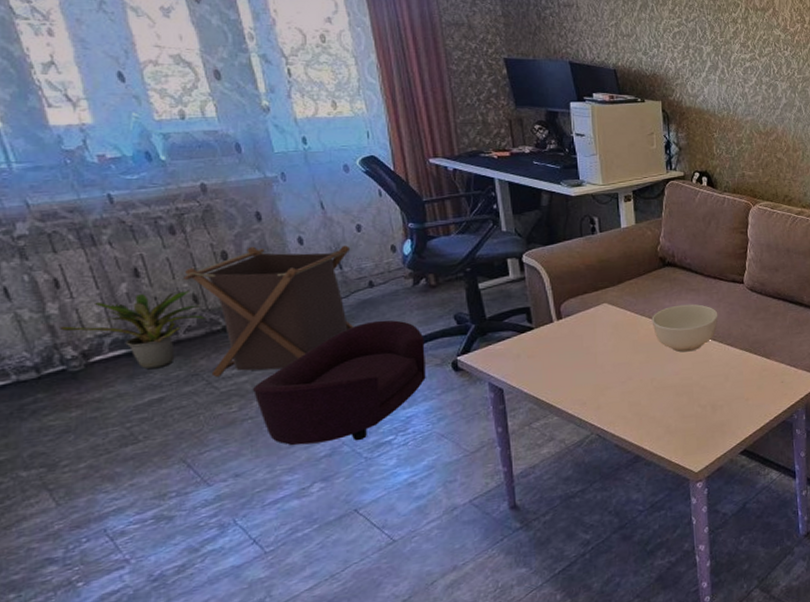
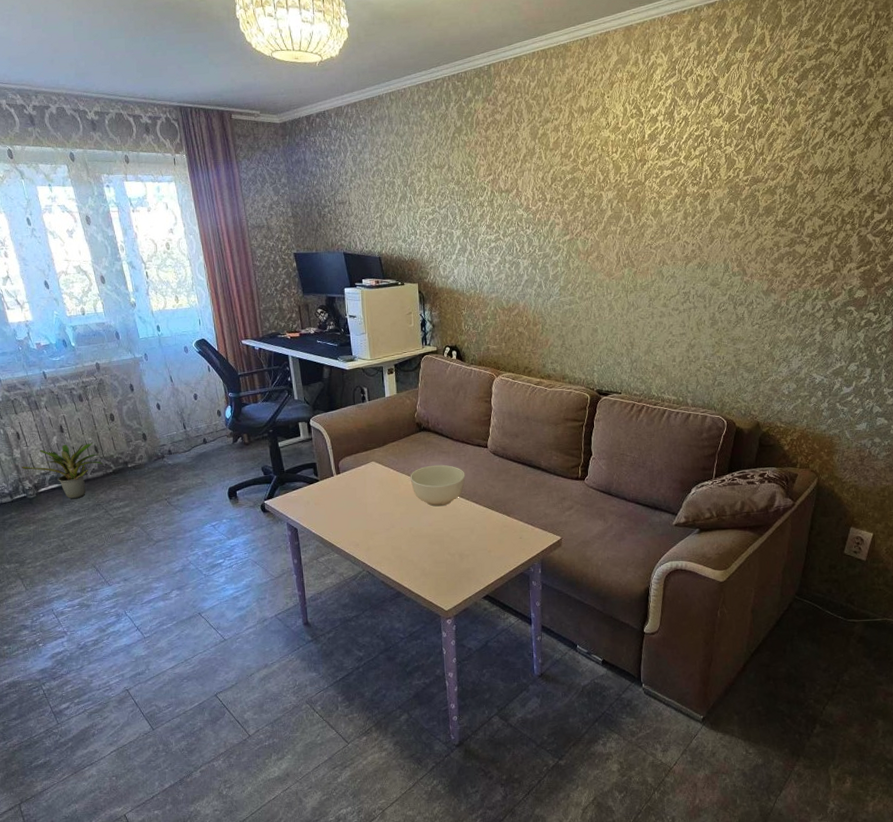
laundry basket: present [184,245,355,378] -> none [89,410,195,508]
dog bed: present [252,320,426,446] -> none [132,469,243,562]

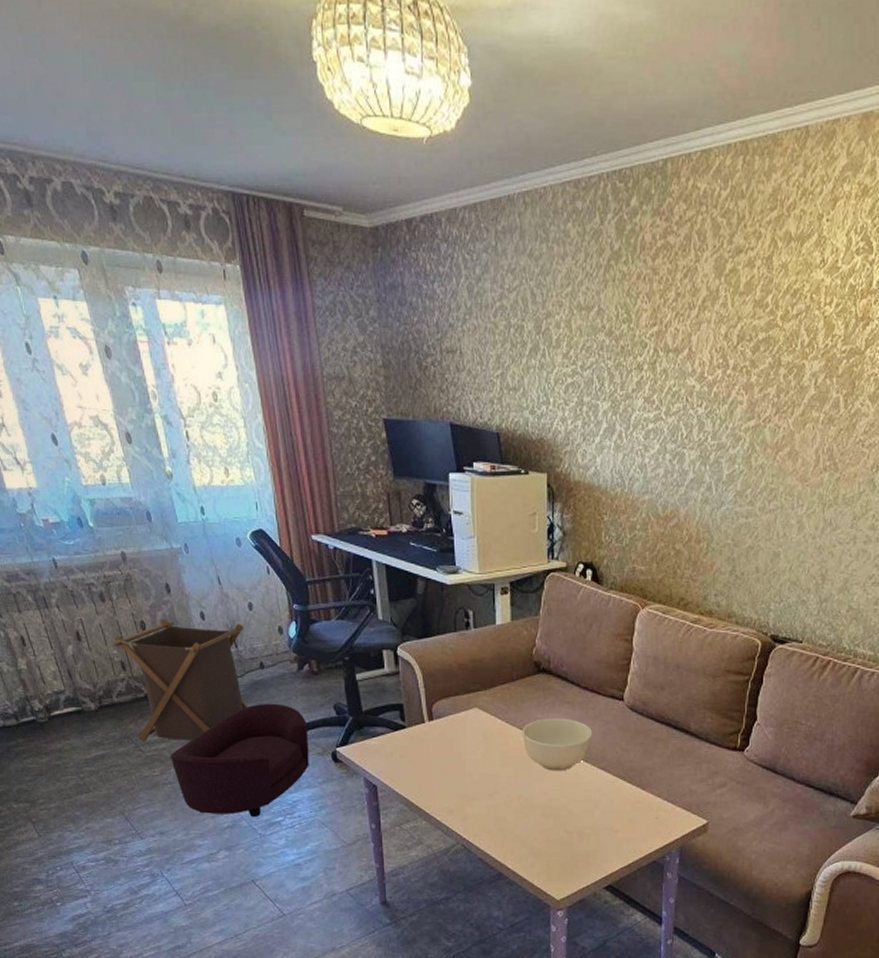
potted plant: present [21,442,104,499] -> none [28,656,133,728]
laundry basket: none [89,410,195,508] -> present [113,618,249,742]
dog bed: none [132,469,243,562] -> present [169,703,309,818]

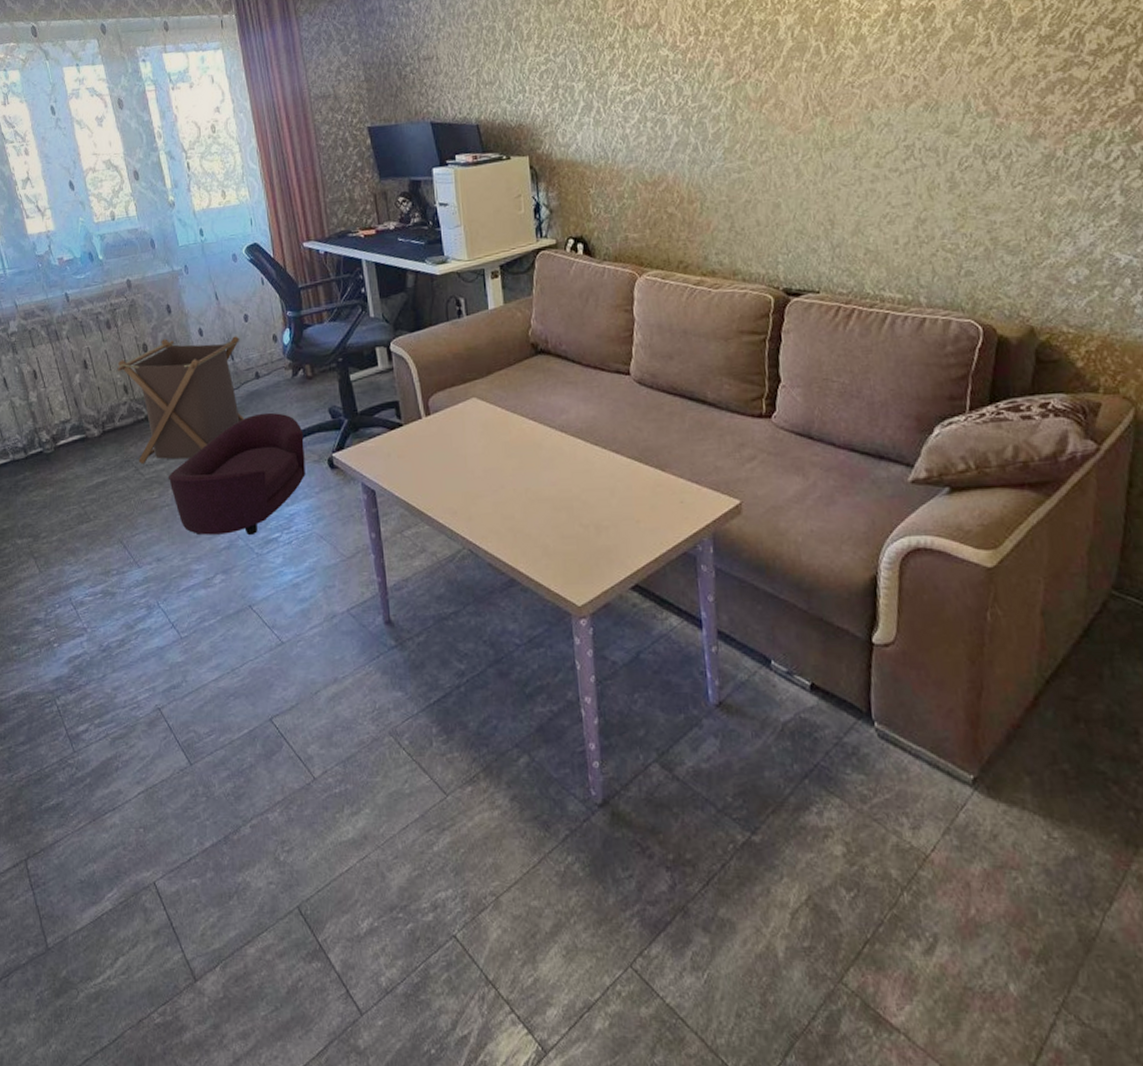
bowl: present [522,718,593,771] -> none [524,399,601,459]

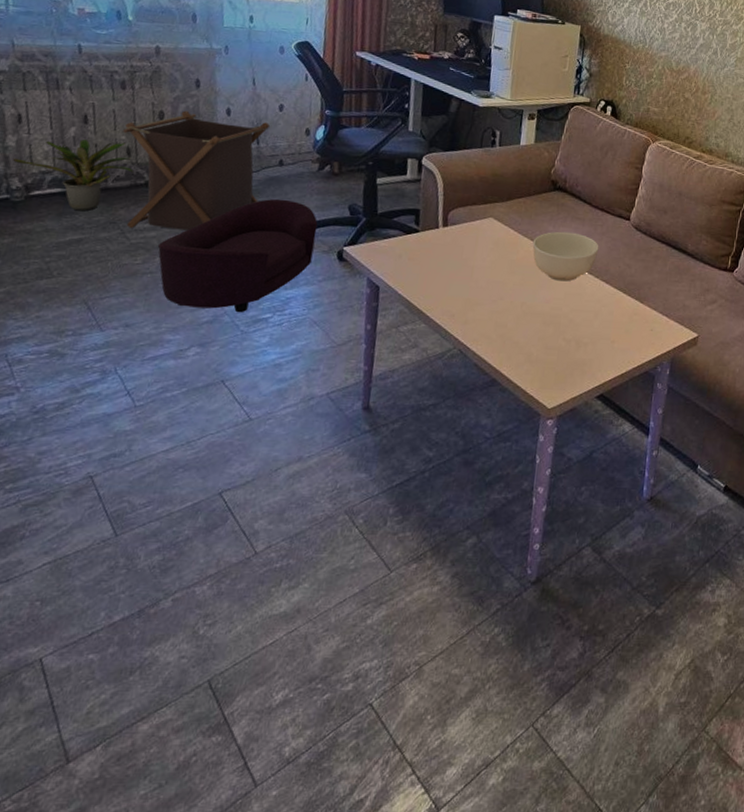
potted plant: none [37,380,134,454] -> present [12,139,134,211]
bowl: none [524,399,601,459] -> present [532,231,599,282]

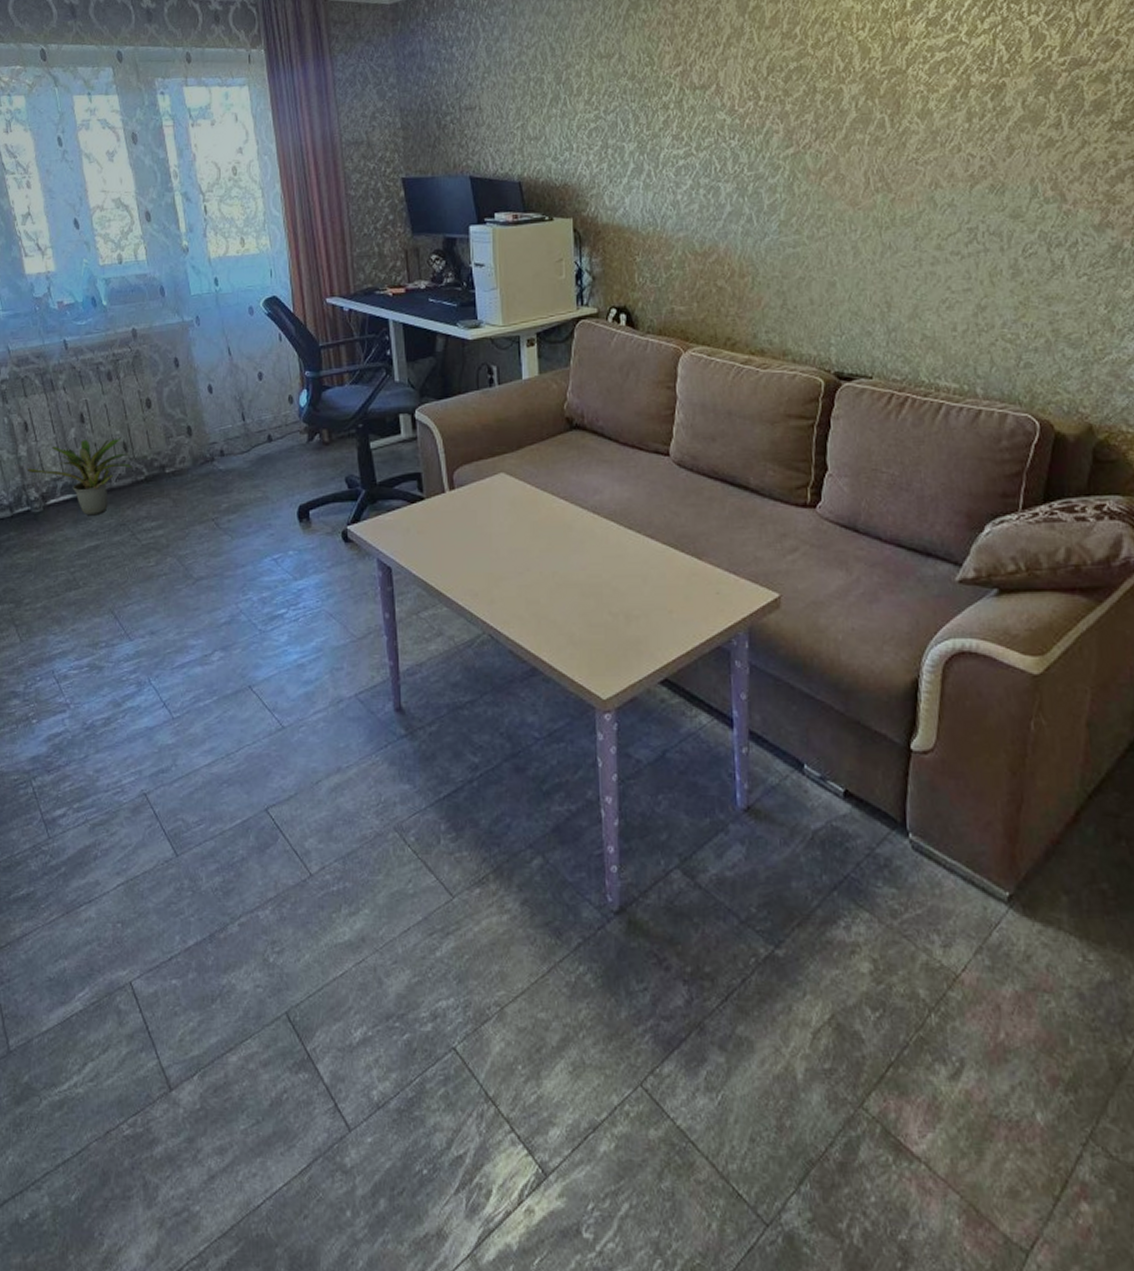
laundry basket: present [123,110,270,231] -> none [117,394,254,529]
dog bed: present [157,198,318,313] -> none [166,479,317,611]
bowl: present [532,231,599,282] -> none [554,479,636,542]

